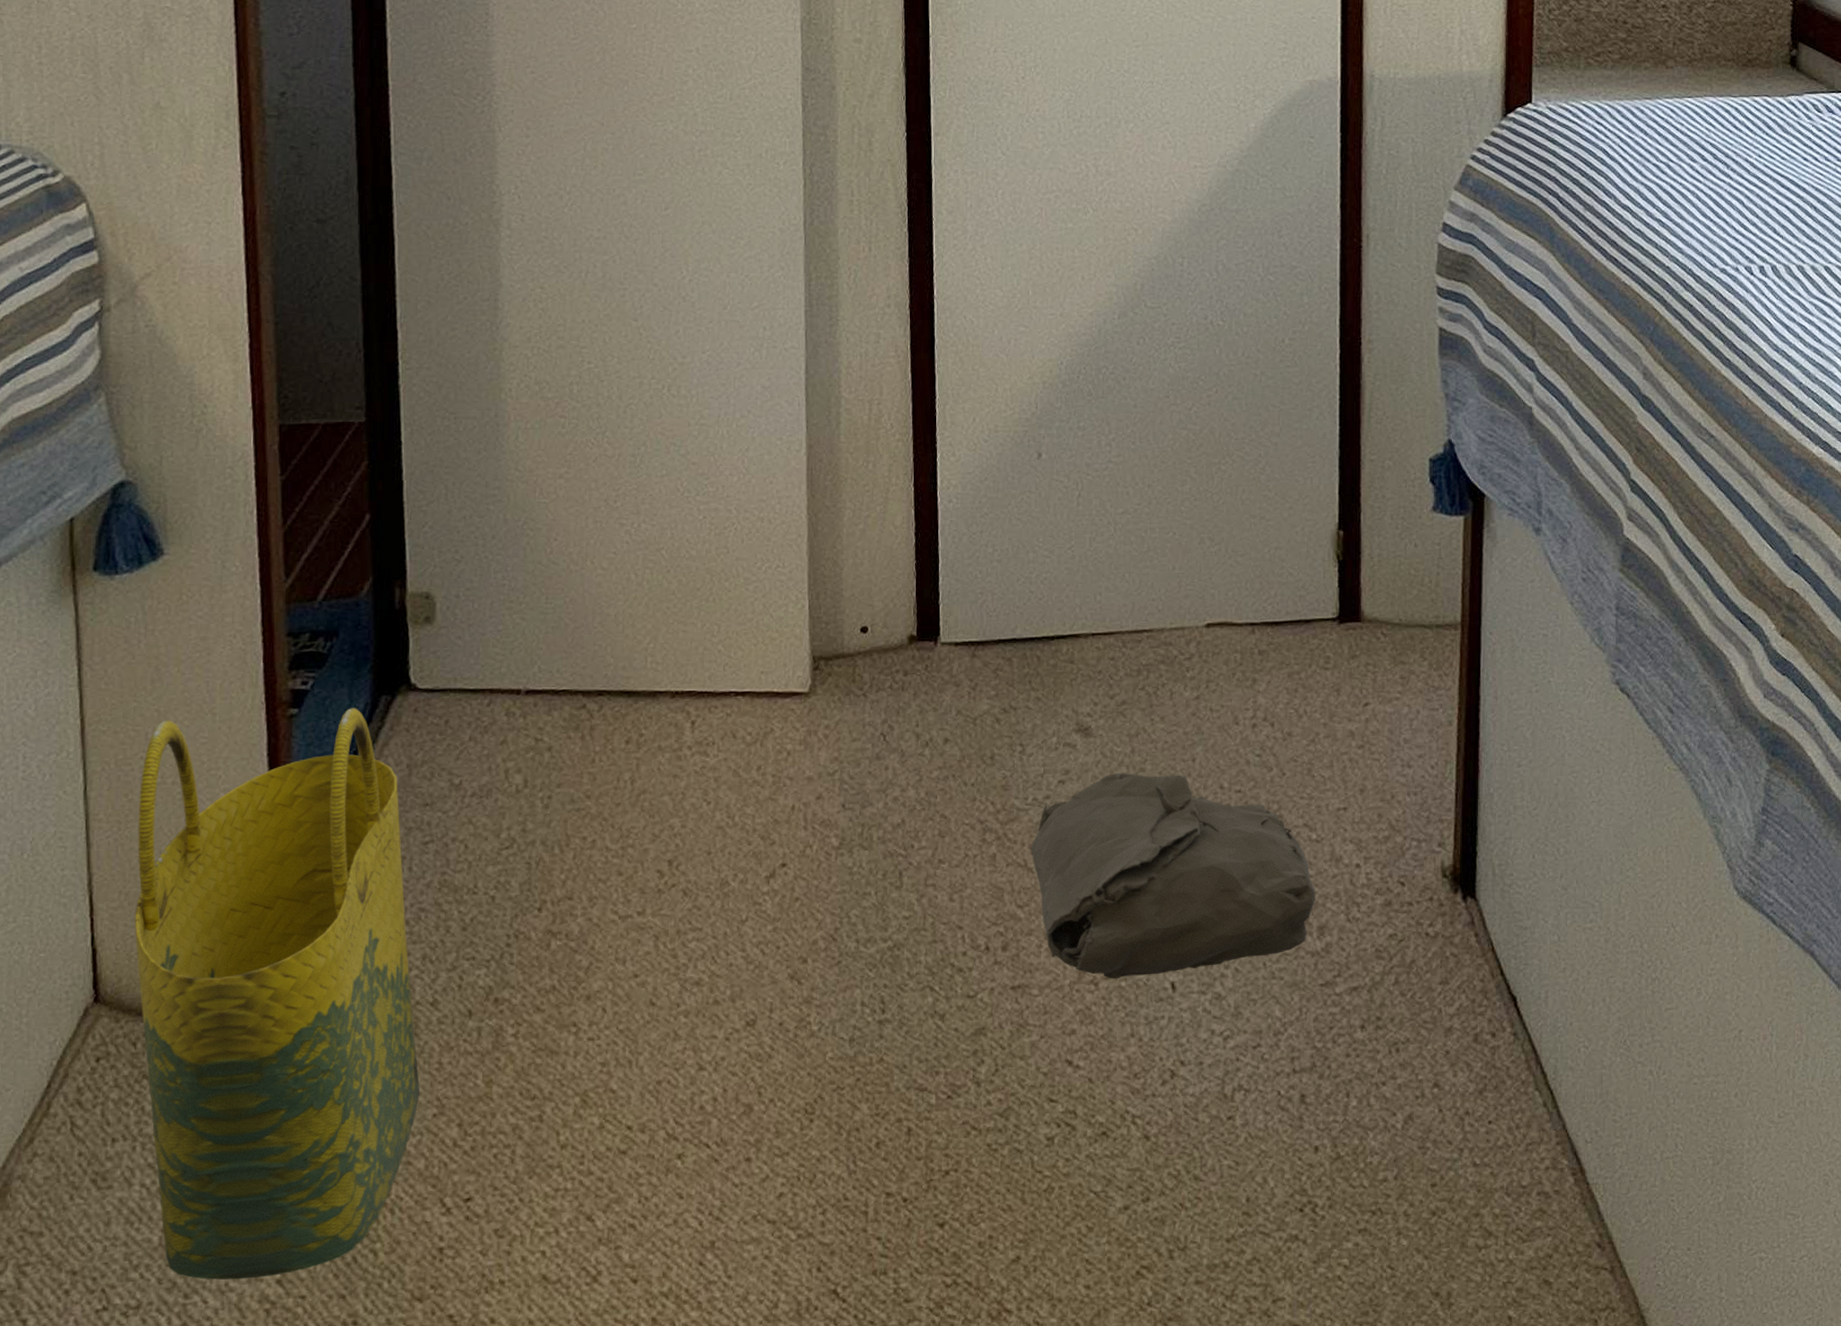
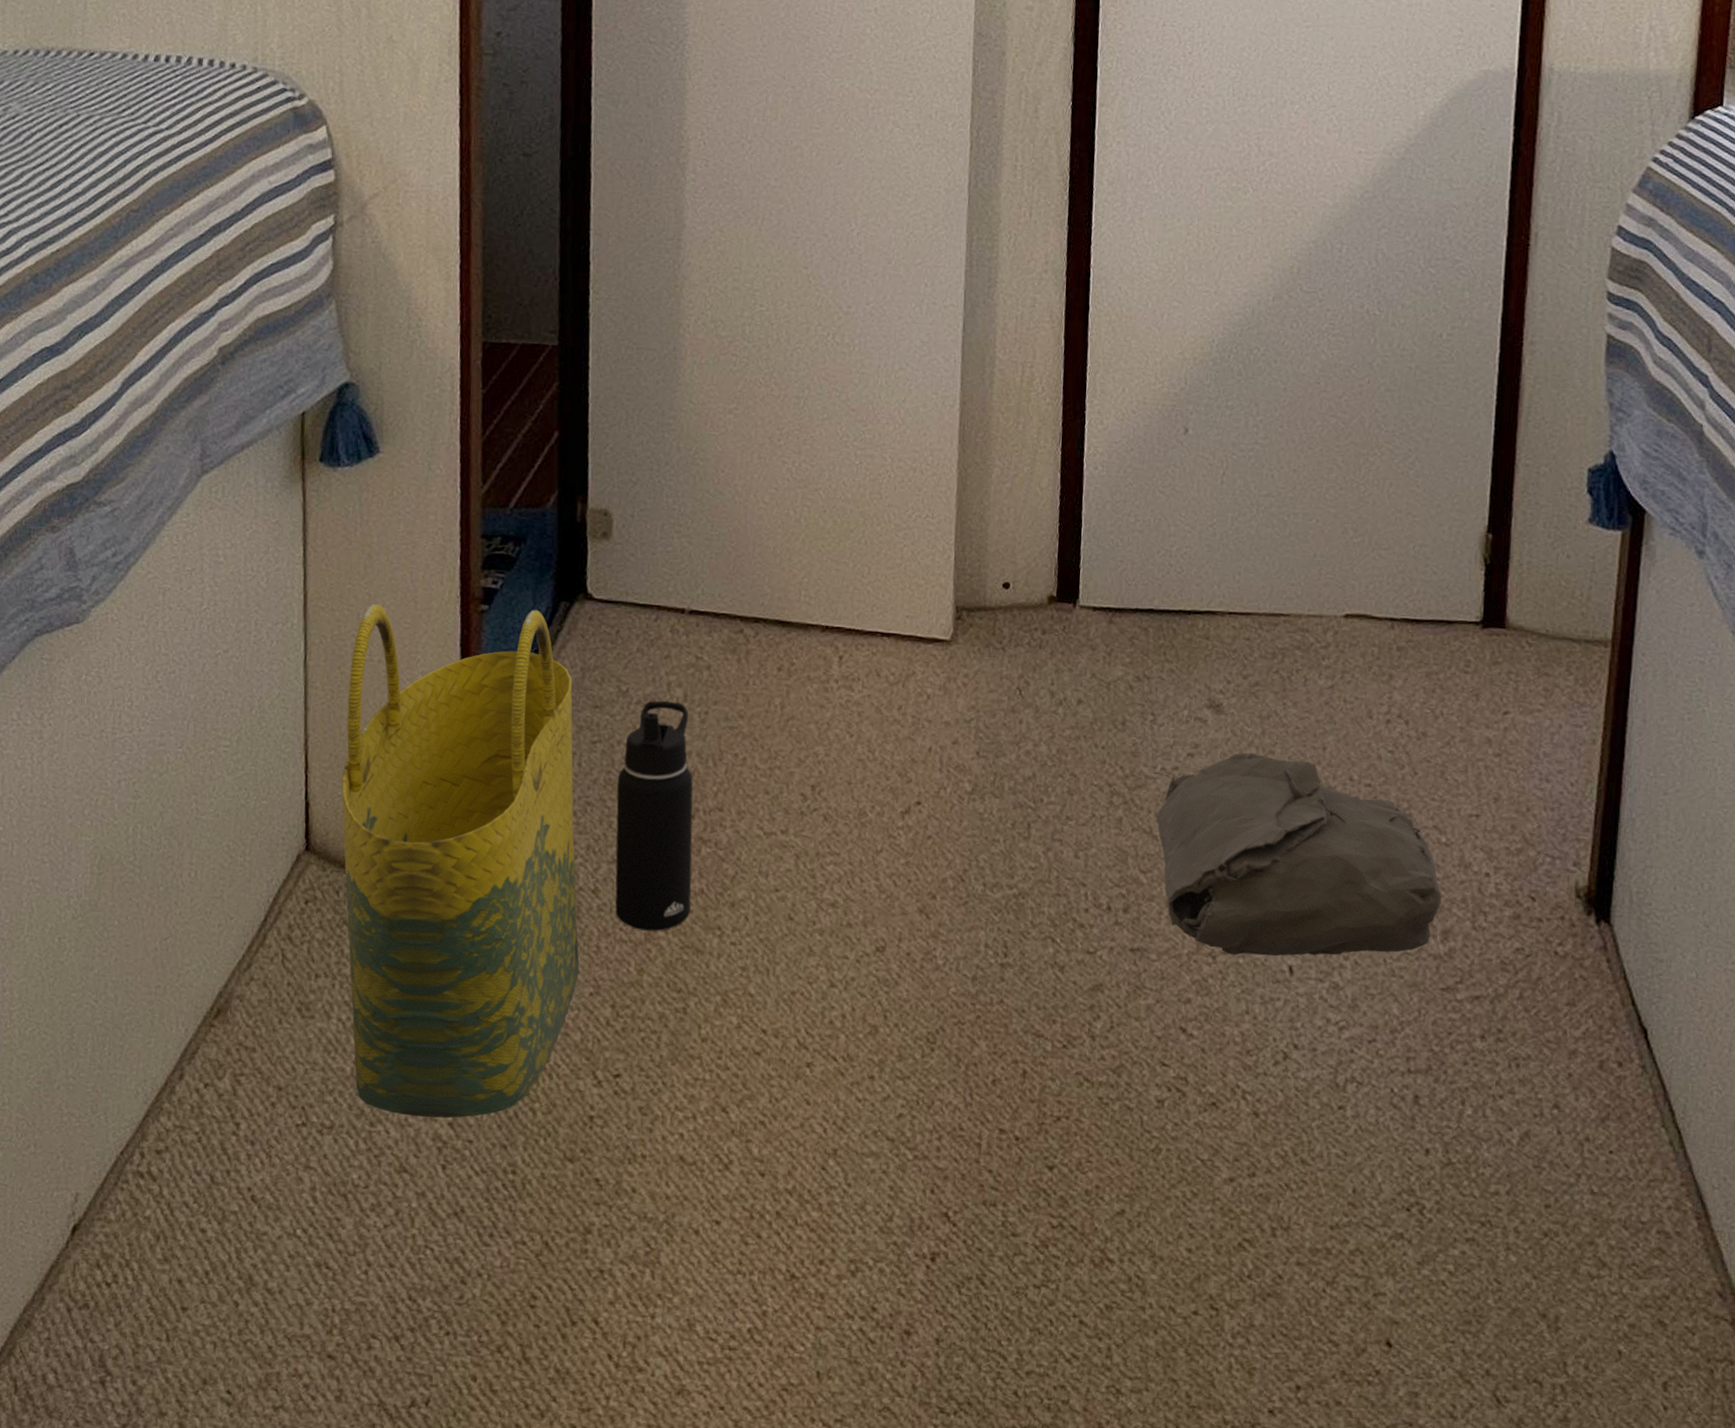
water bottle: none [453,789,542,1039] -> present [615,700,693,931]

